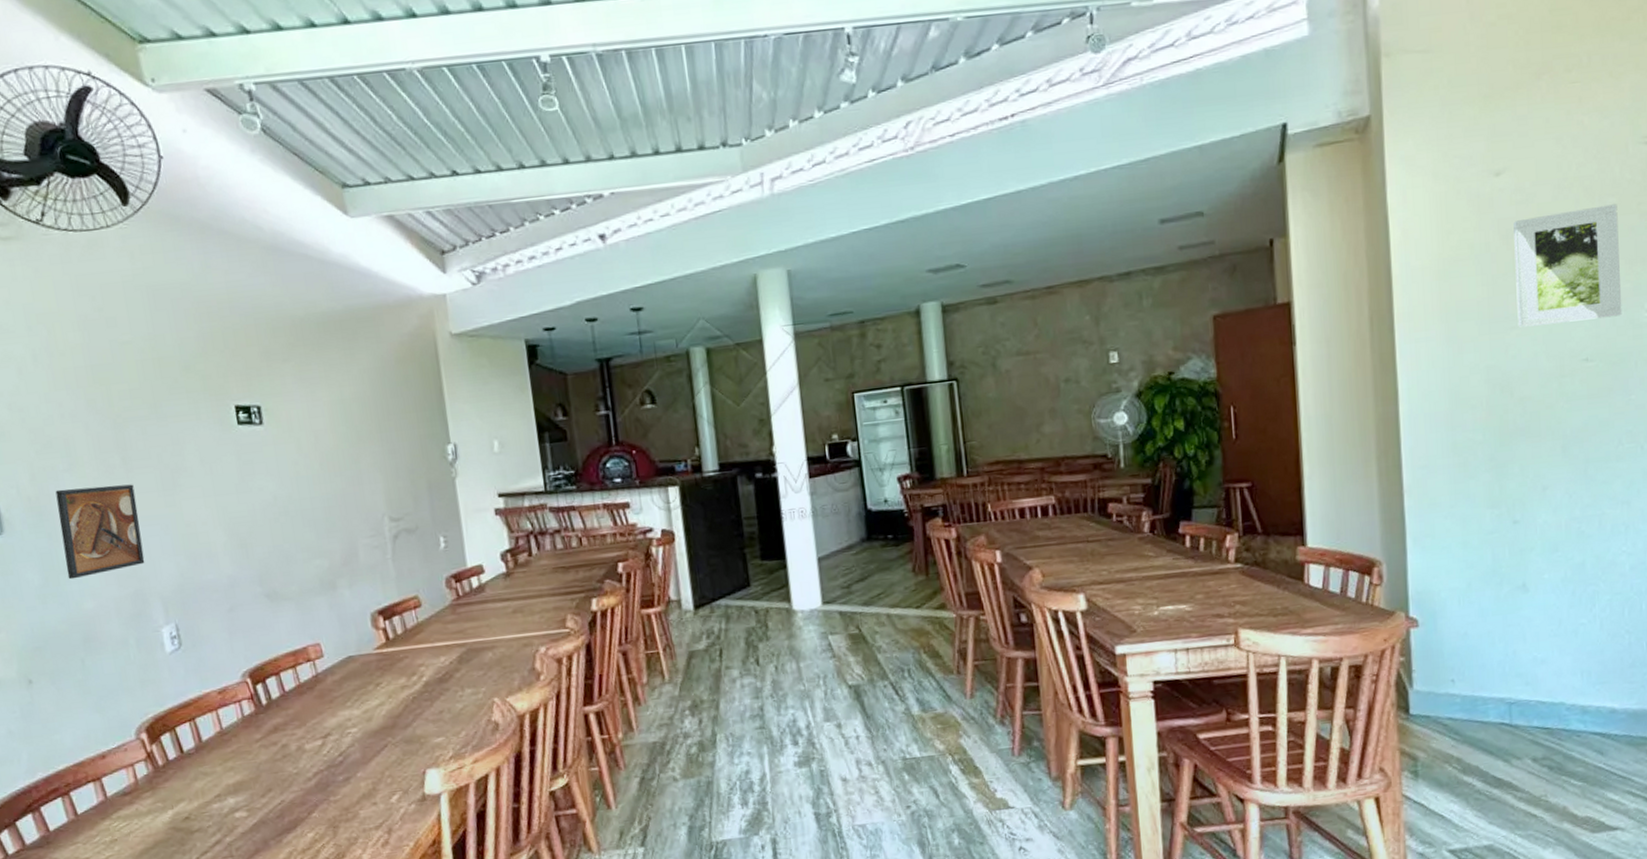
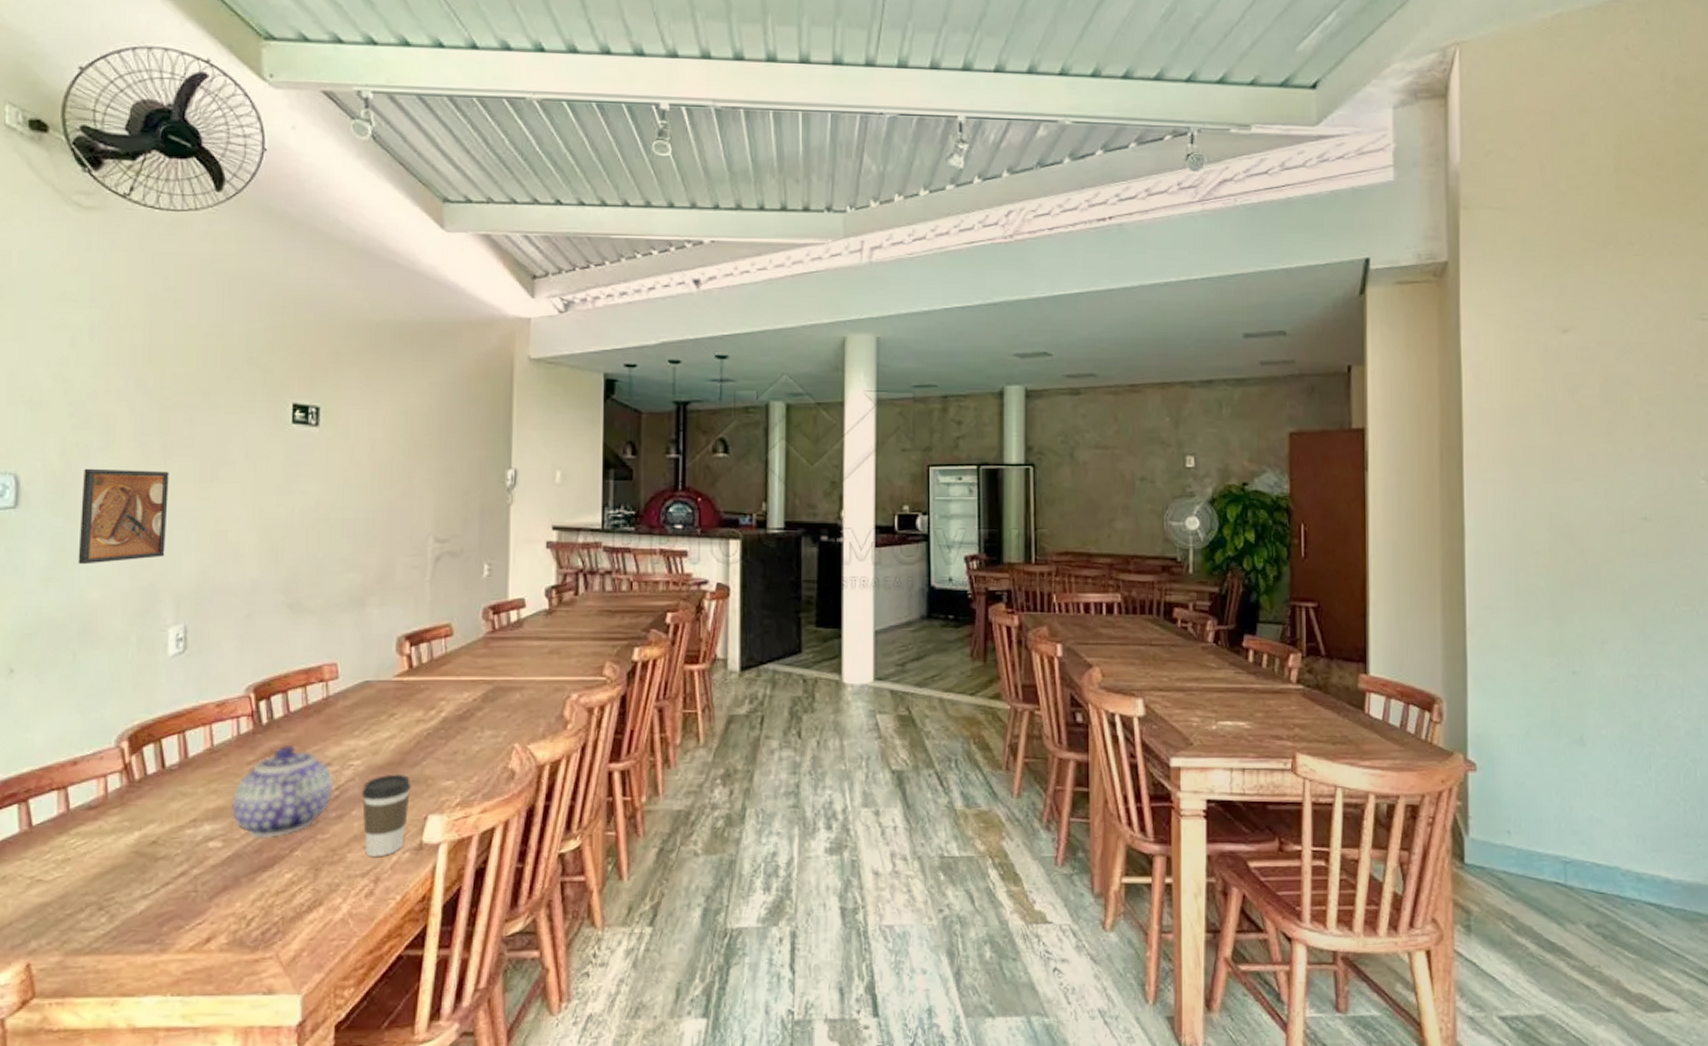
teapot: none [248,720,338,806] -> present [232,744,334,839]
coffee cup: none [363,736,408,811] -> present [362,775,412,856]
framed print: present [1513,204,1622,328] -> none [1579,373,1680,480]

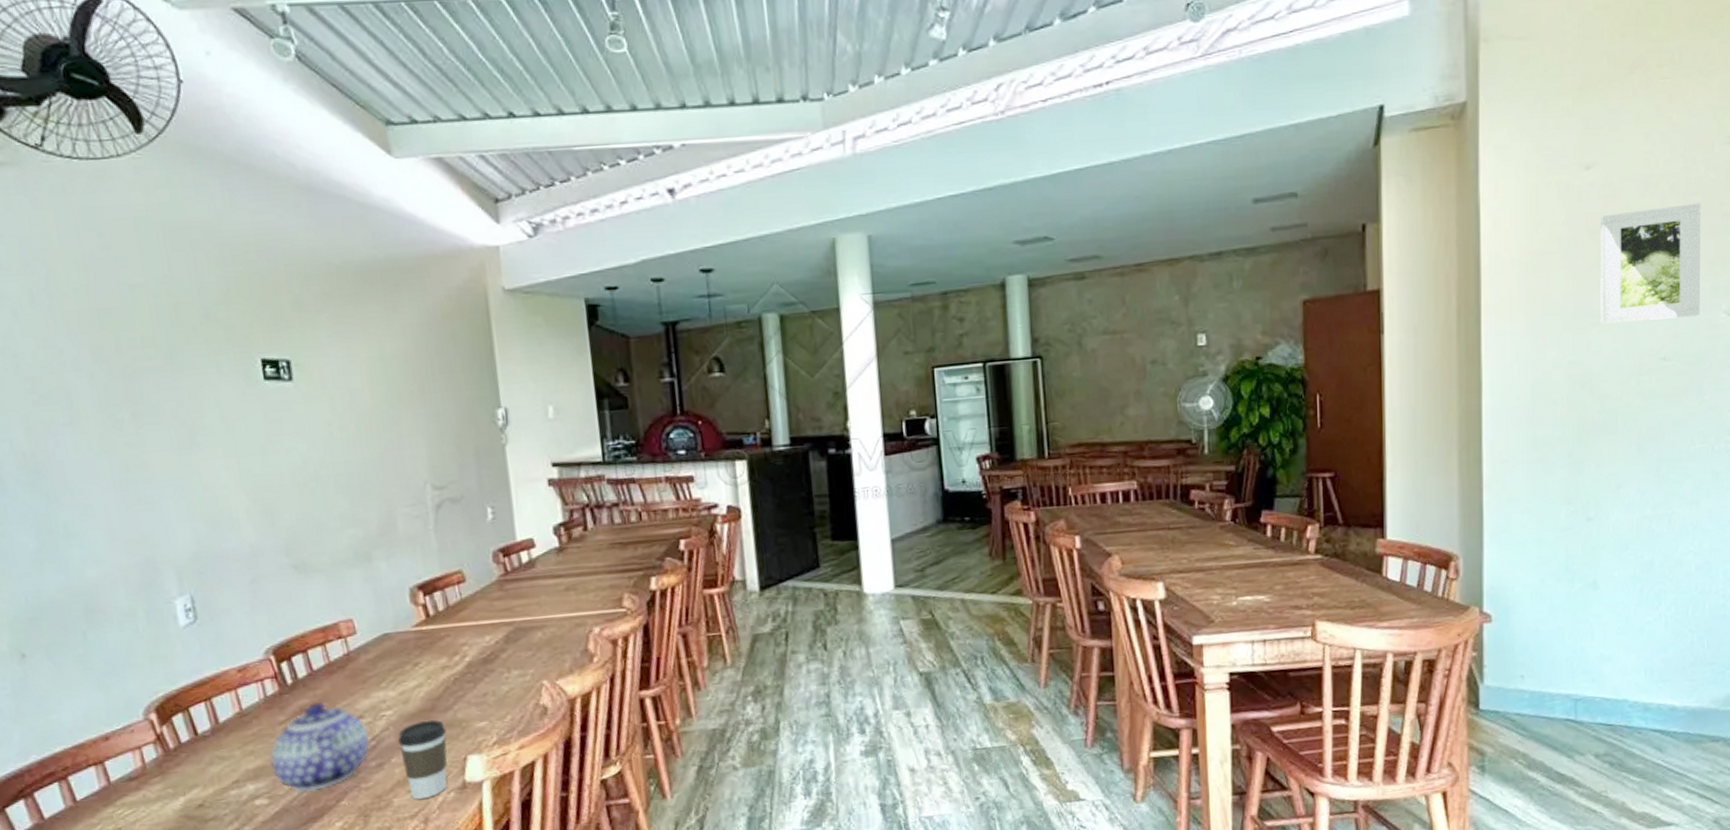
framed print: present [78,468,169,565] -> none [54,441,157,545]
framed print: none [1579,373,1680,480] -> present [1600,203,1701,324]

